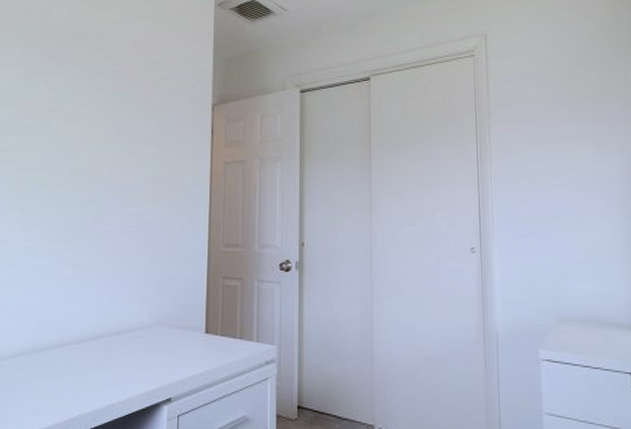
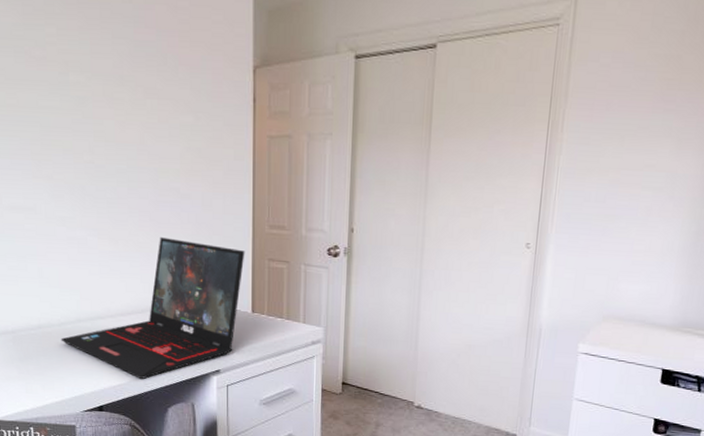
laptop: none [12,260,201,413] -> present [61,236,245,379]

